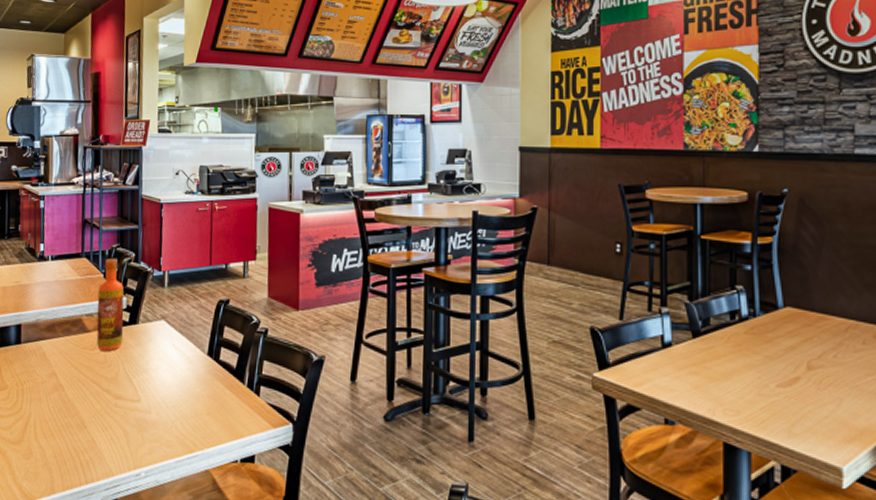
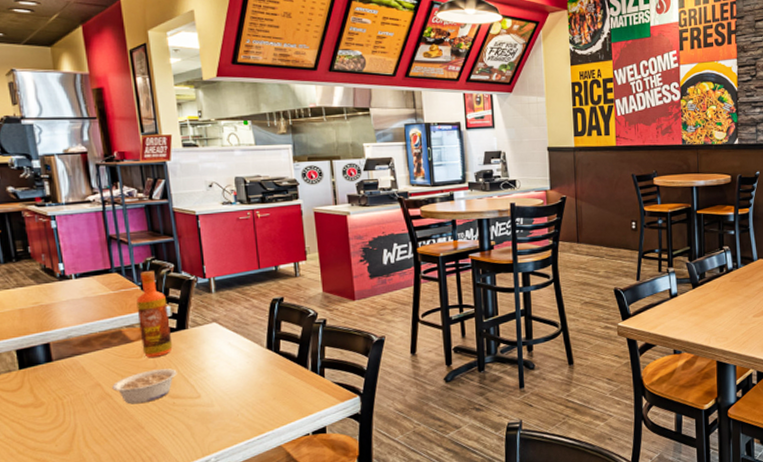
legume: none [65,364,123,400] -> present [112,368,177,405]

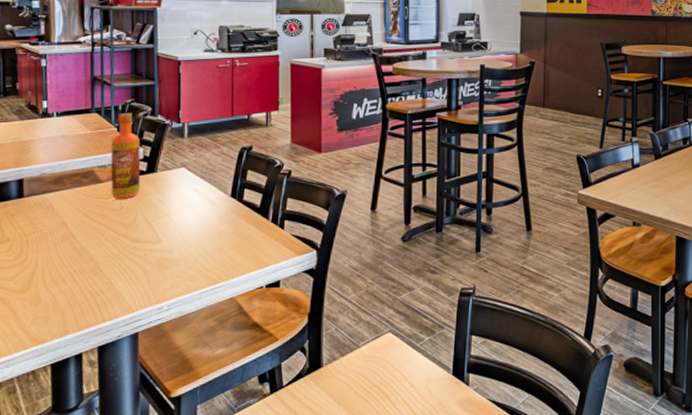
legume: present [112,368,177,405] -> none [77,211,141,246]

